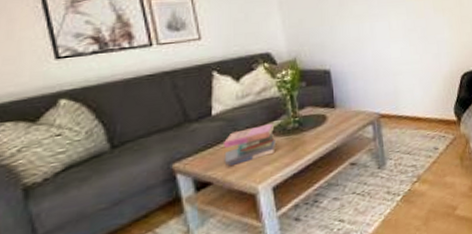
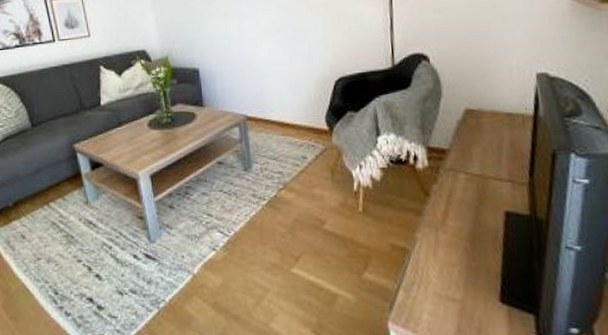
books: present [224,122,277,167] -> none [111,116,153,152]

